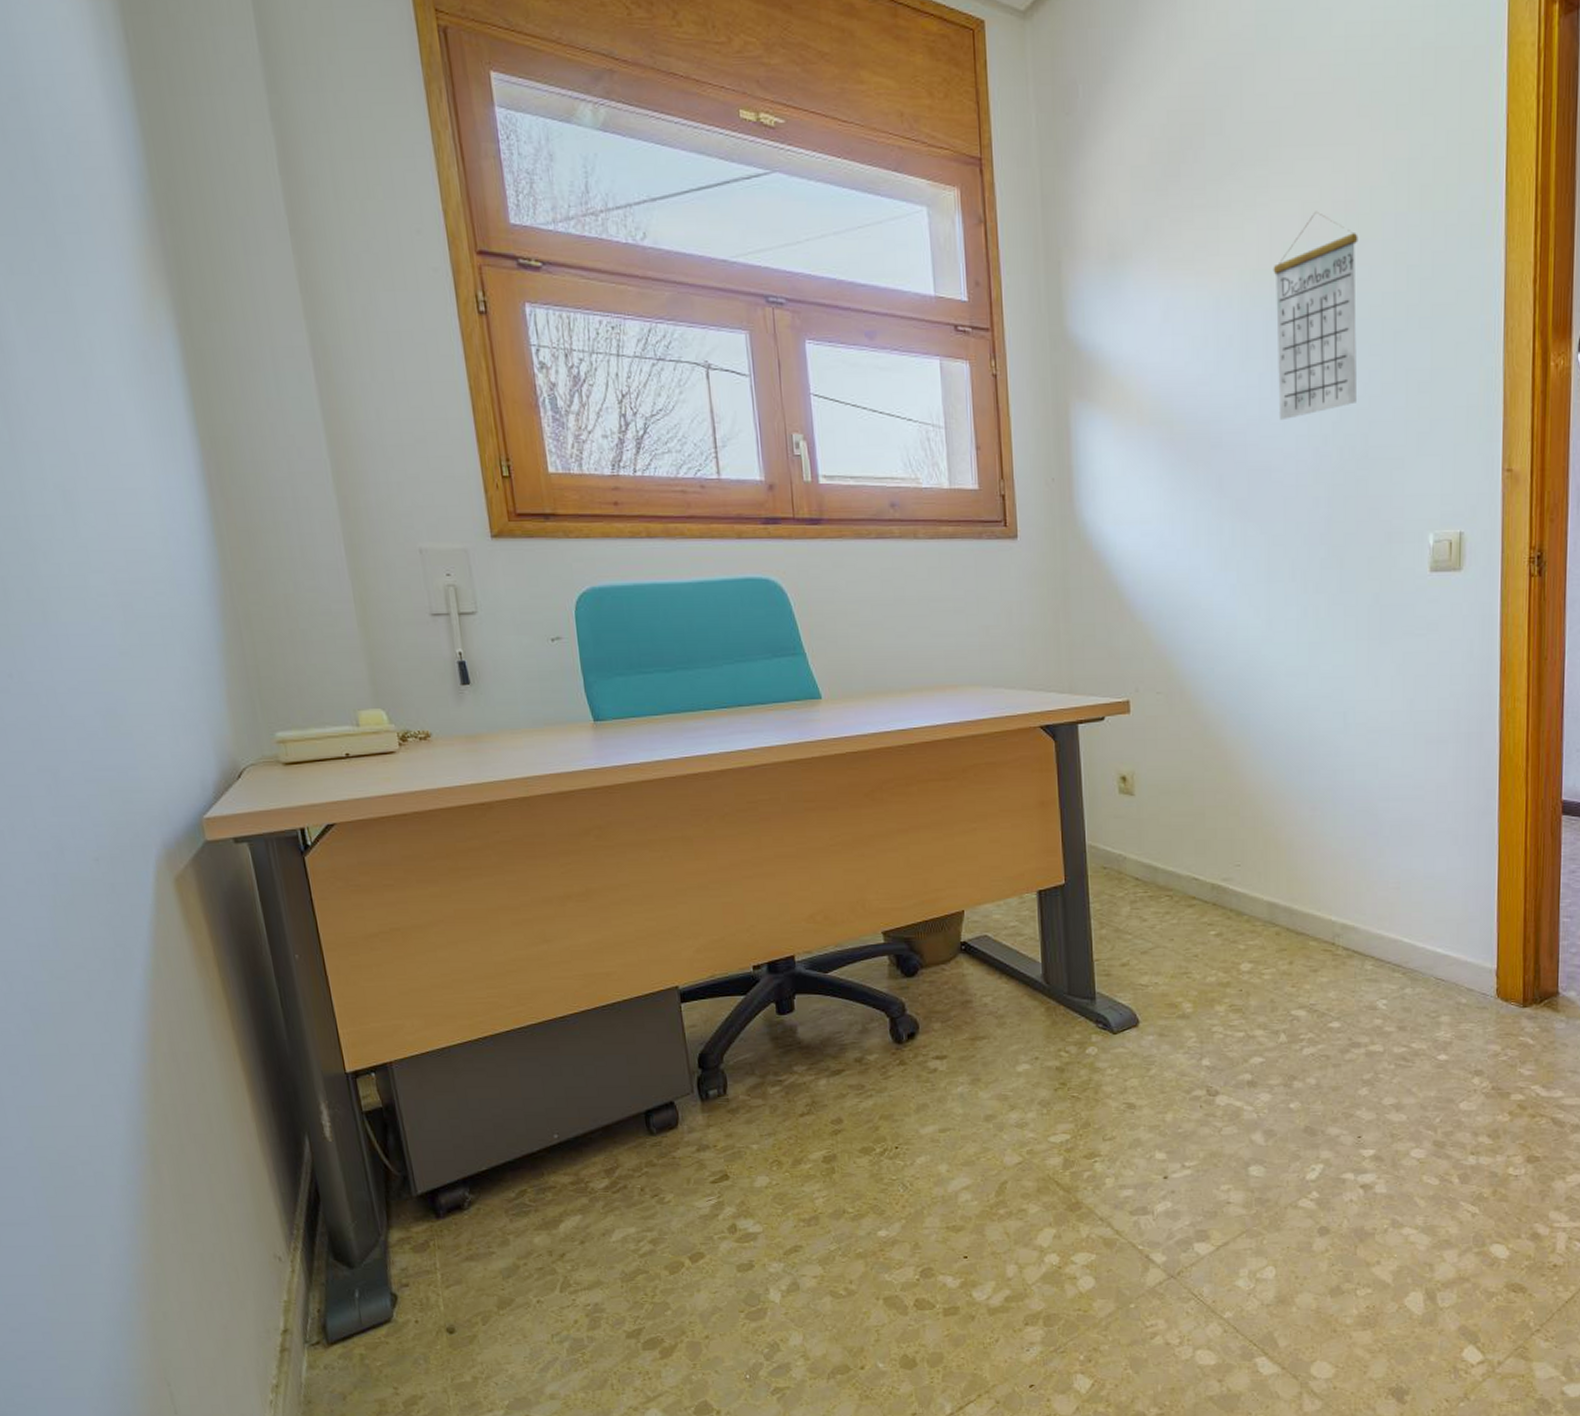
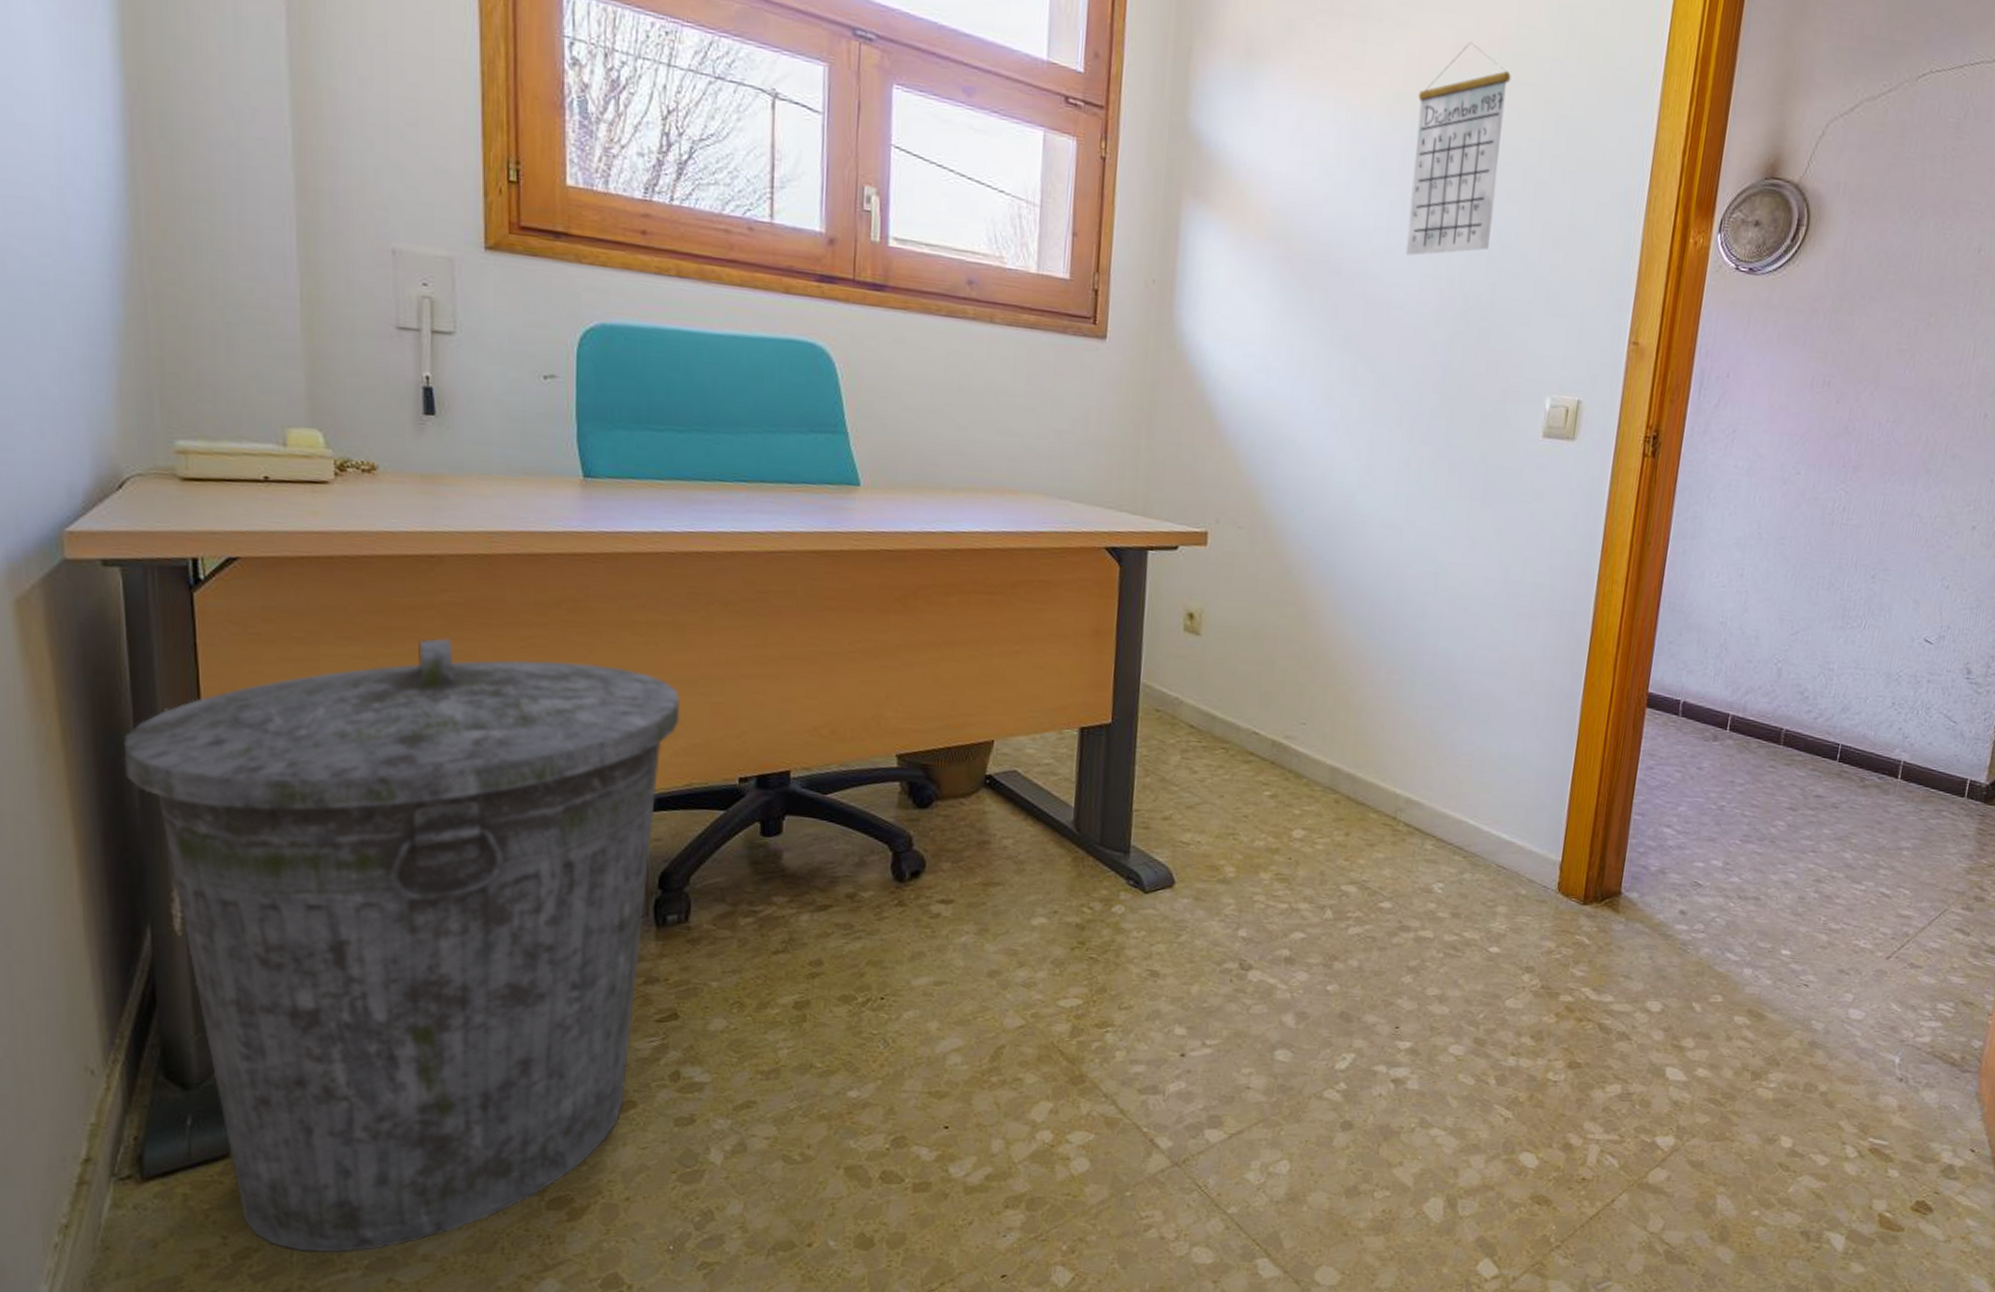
trash can: none [269,872,698,1397] -> present [123,638,681,1254]

